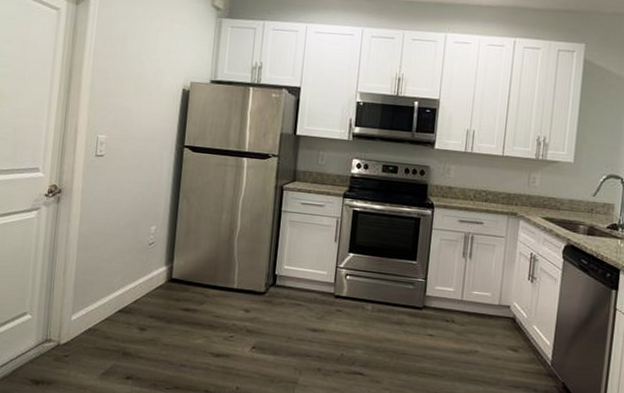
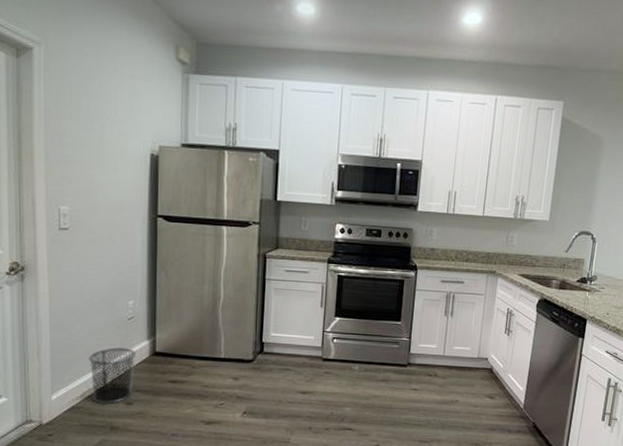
waste bin: none [109,271,154,329] -> present [89,347,137,404]

